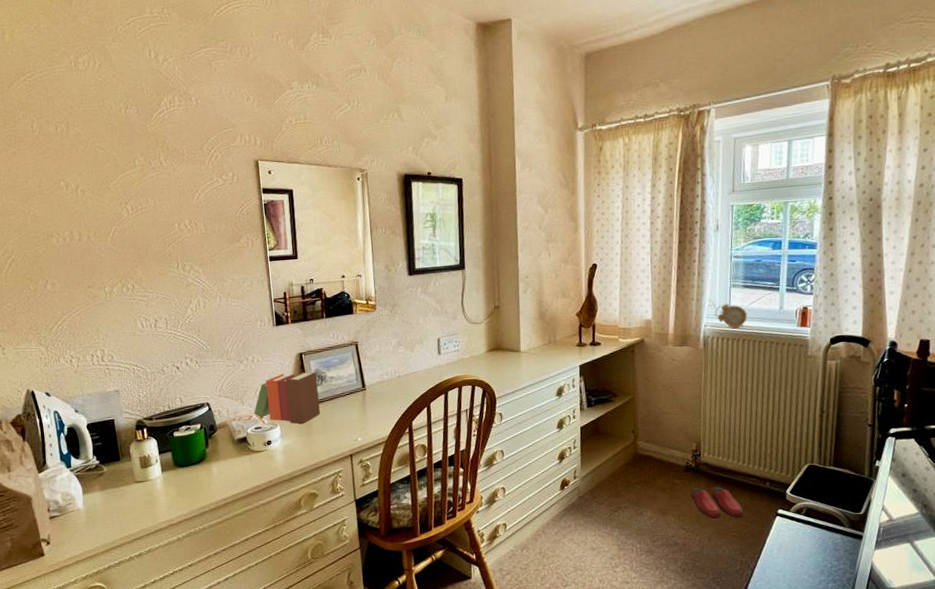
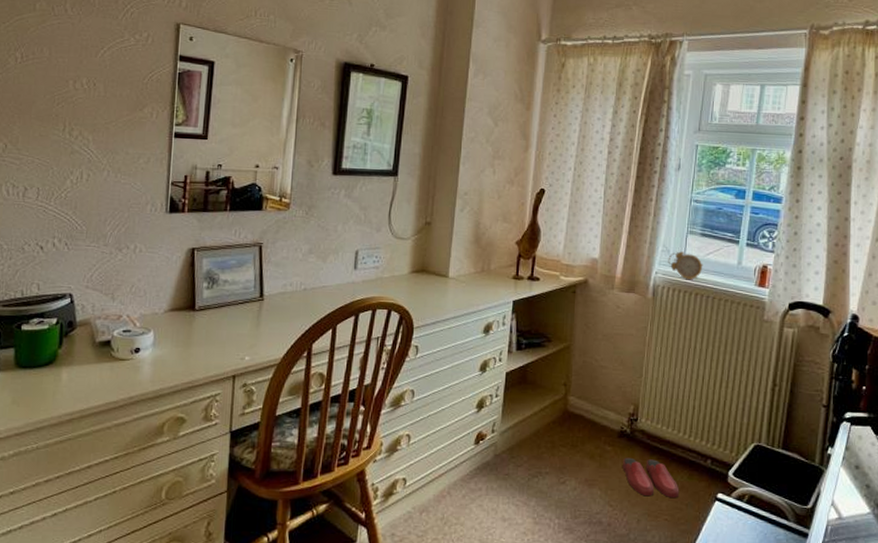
books: present [254,372,320,424] -> none [125,270,208,333]

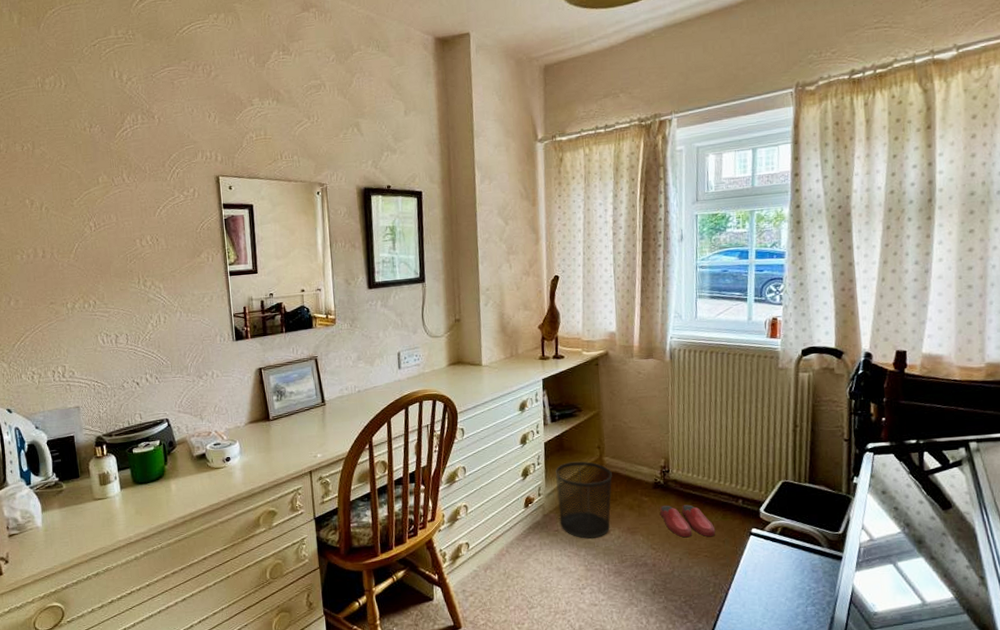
waste bin: none [512,397,576,487] -> present [555,461,612,539]
alarm clock: present [668,251,703,279] -> none [681,315,715,340]

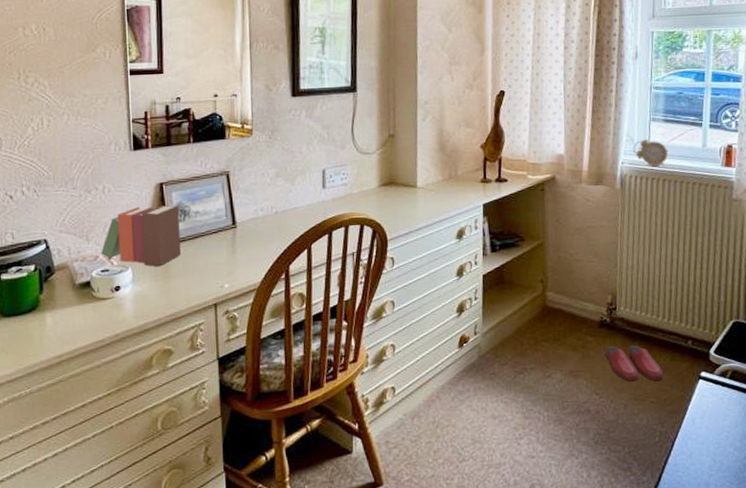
books: none [213,387,279,440] -> present [101,205,181,267]
waste bin: present [555,461,612,539] -> none [494,296,555,383]
alarm clock: none [681,315,715,340] -> present [633,139,669,166]

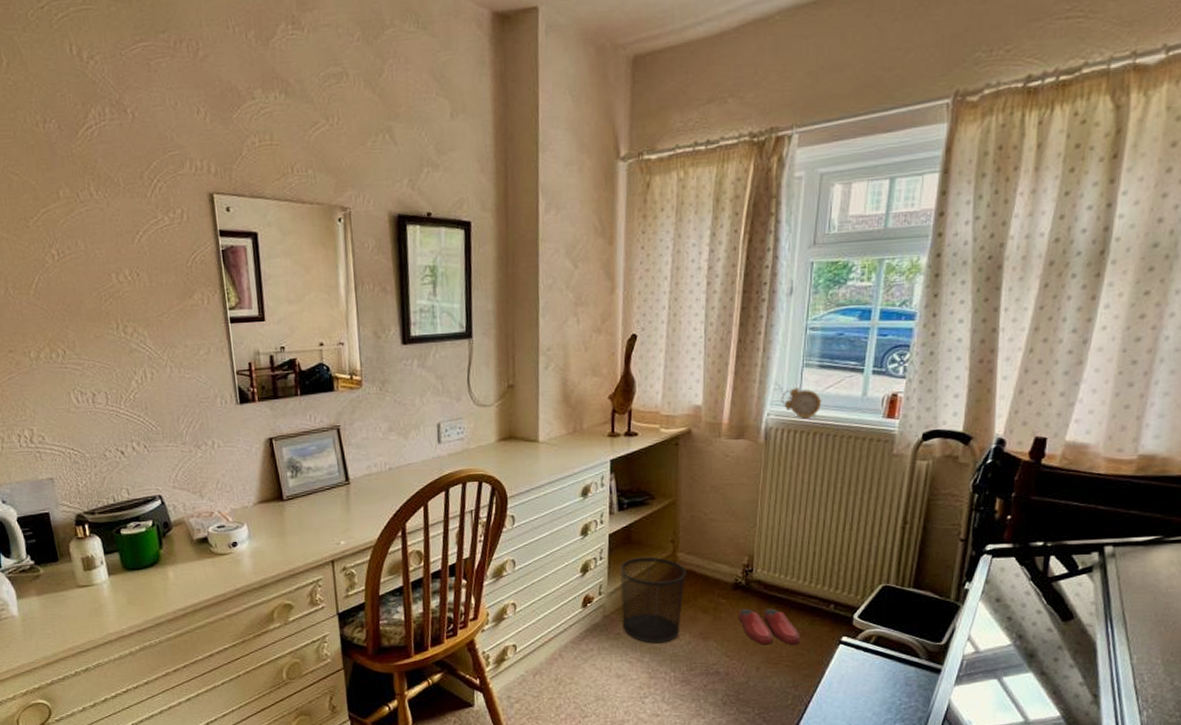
books: present [101,205,181,267] -> none [215,461,295,524]
waste bin: none [494,296,555,383] -> present [620,556,686,643]

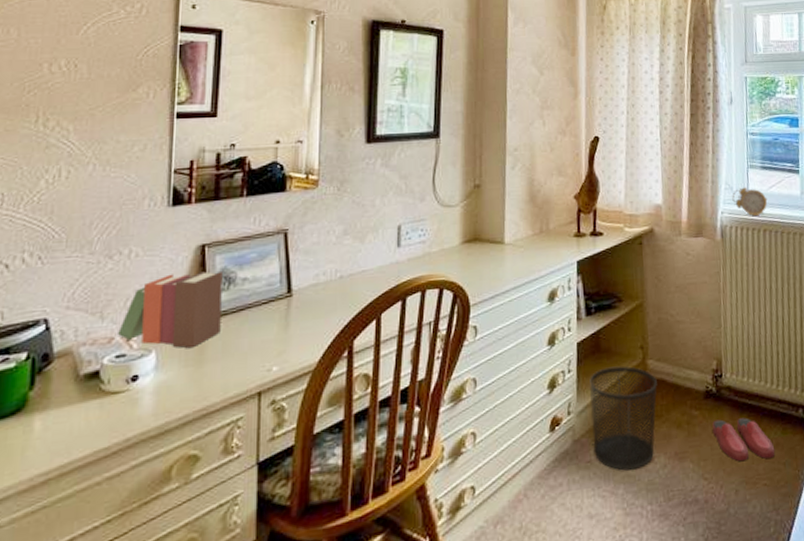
books: none [215,461,295,524] -> present [118,271,223,349]

